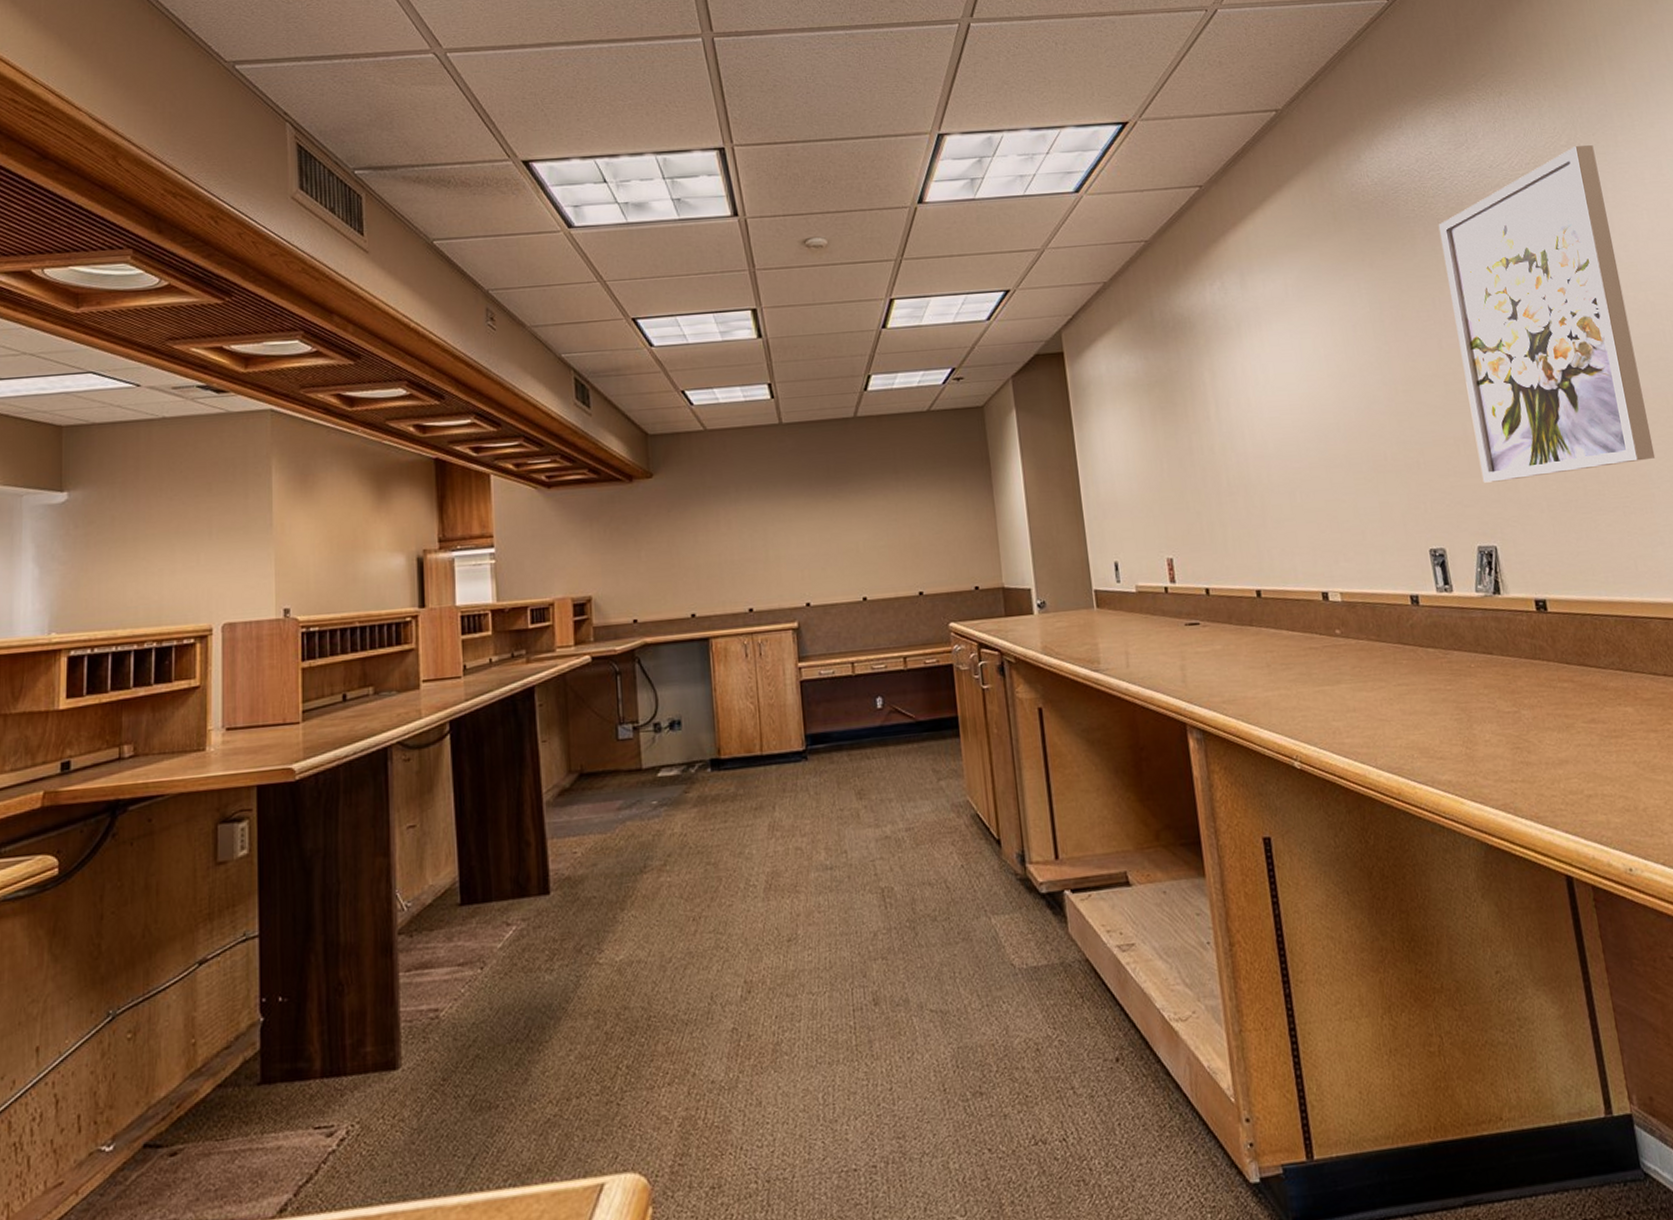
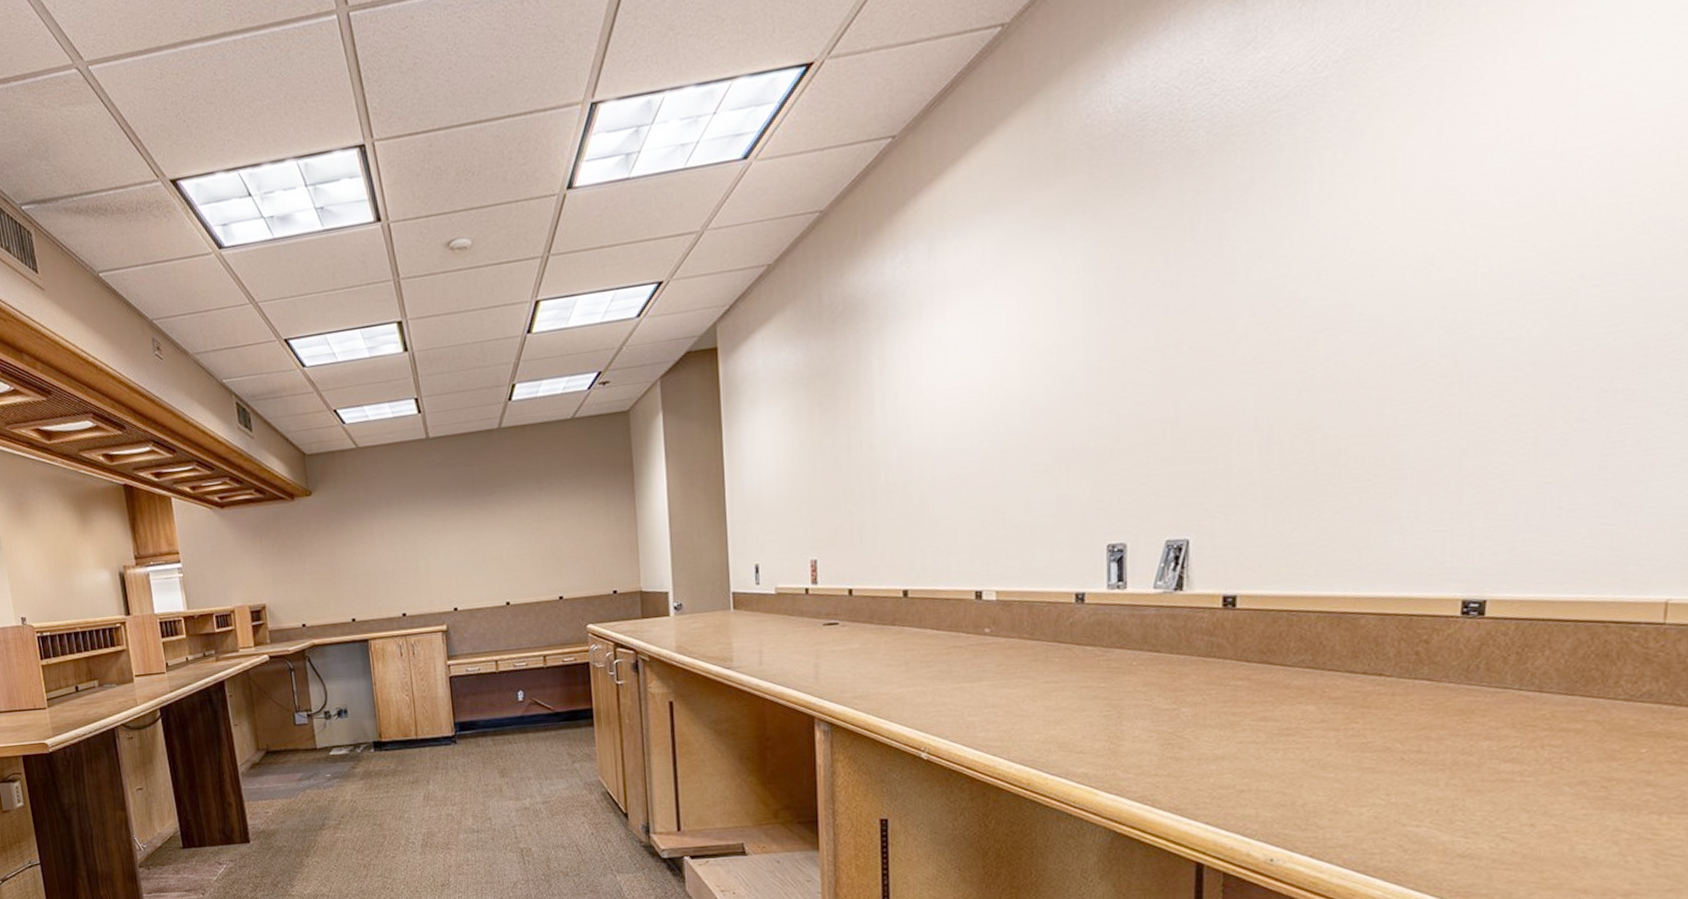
wall art: present [1438,145,1656,483] -> none [1187,24,1440,470]

